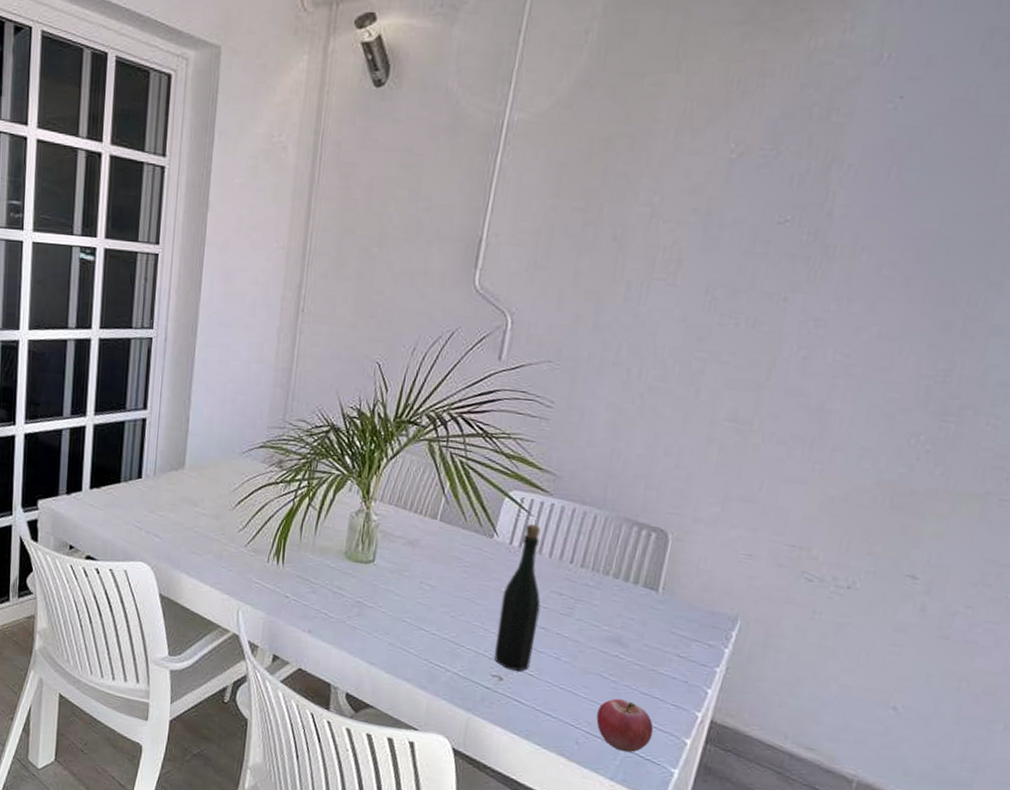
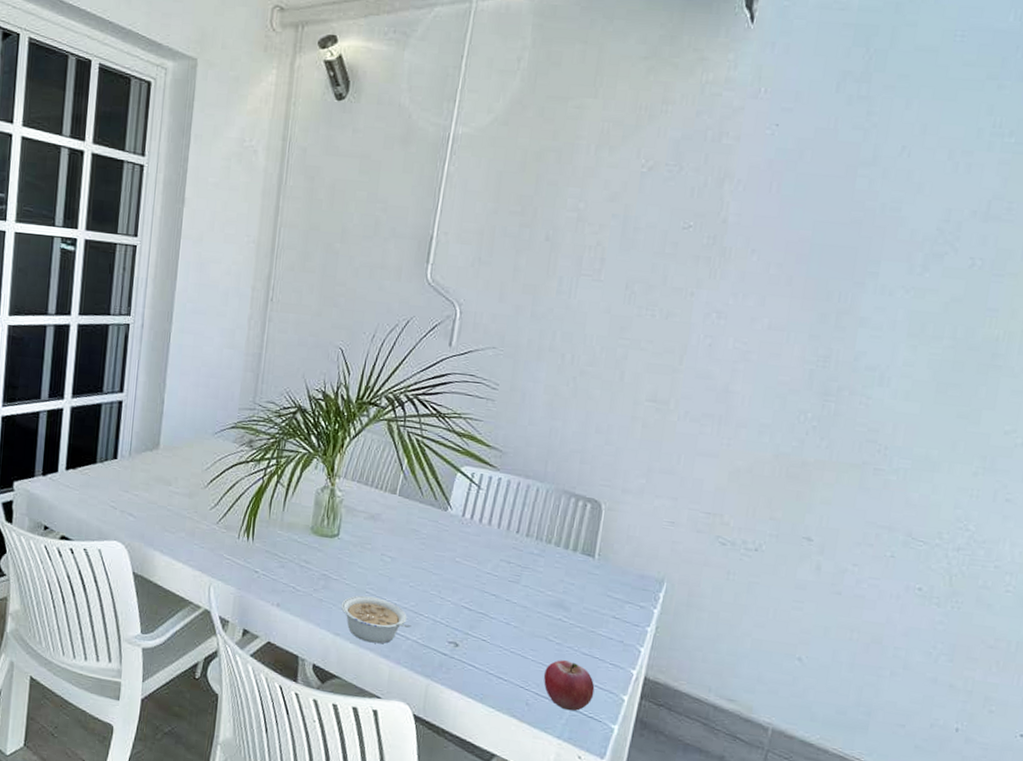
legume: none [376,624,452,675] -> present [341,595,411,644]
bottle: present [494,524,541,671] -> none [450,497,491,637]

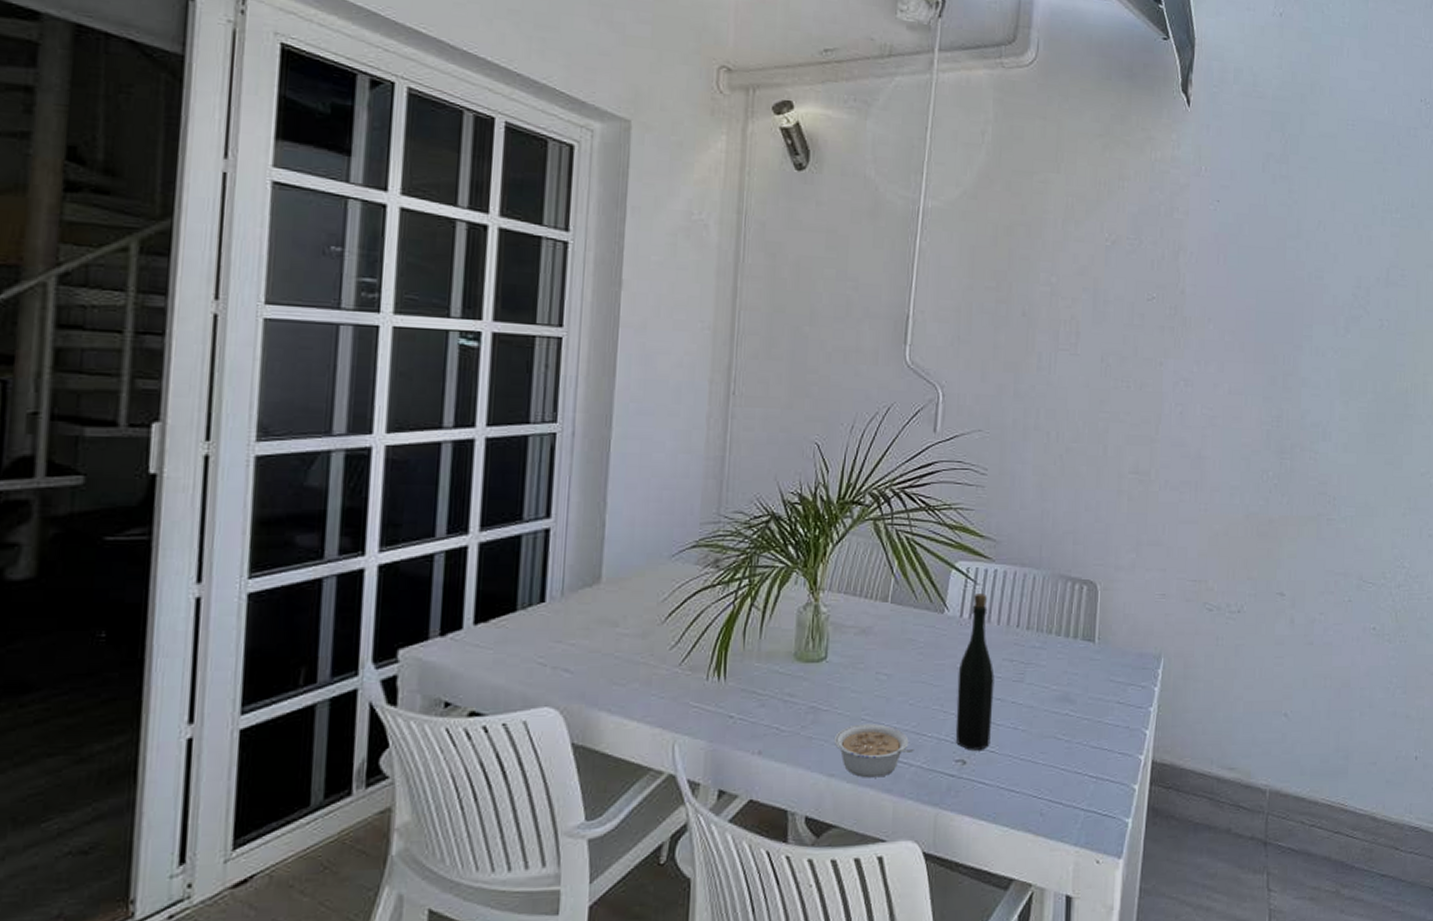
bottle: none [450,497,491,637] -> present [955,594,995,750]
fruit: present [543,660,595,711] -> none [1055,758,1106,813]

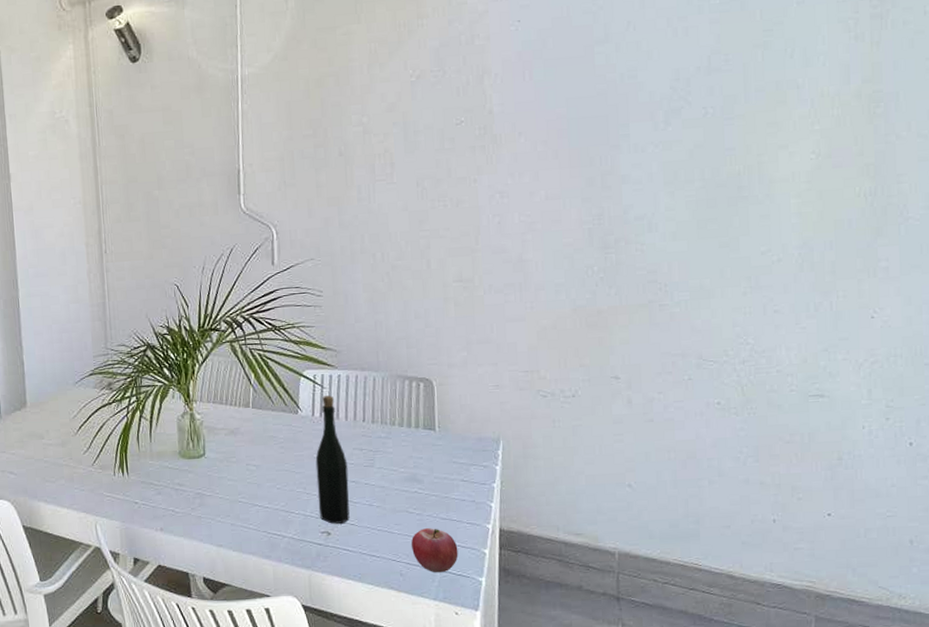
legume: present [833,723,914,778] -> none [218,504,285,547]
fruit: none [1055,758,1106,813] -> present [411,528,458,573]

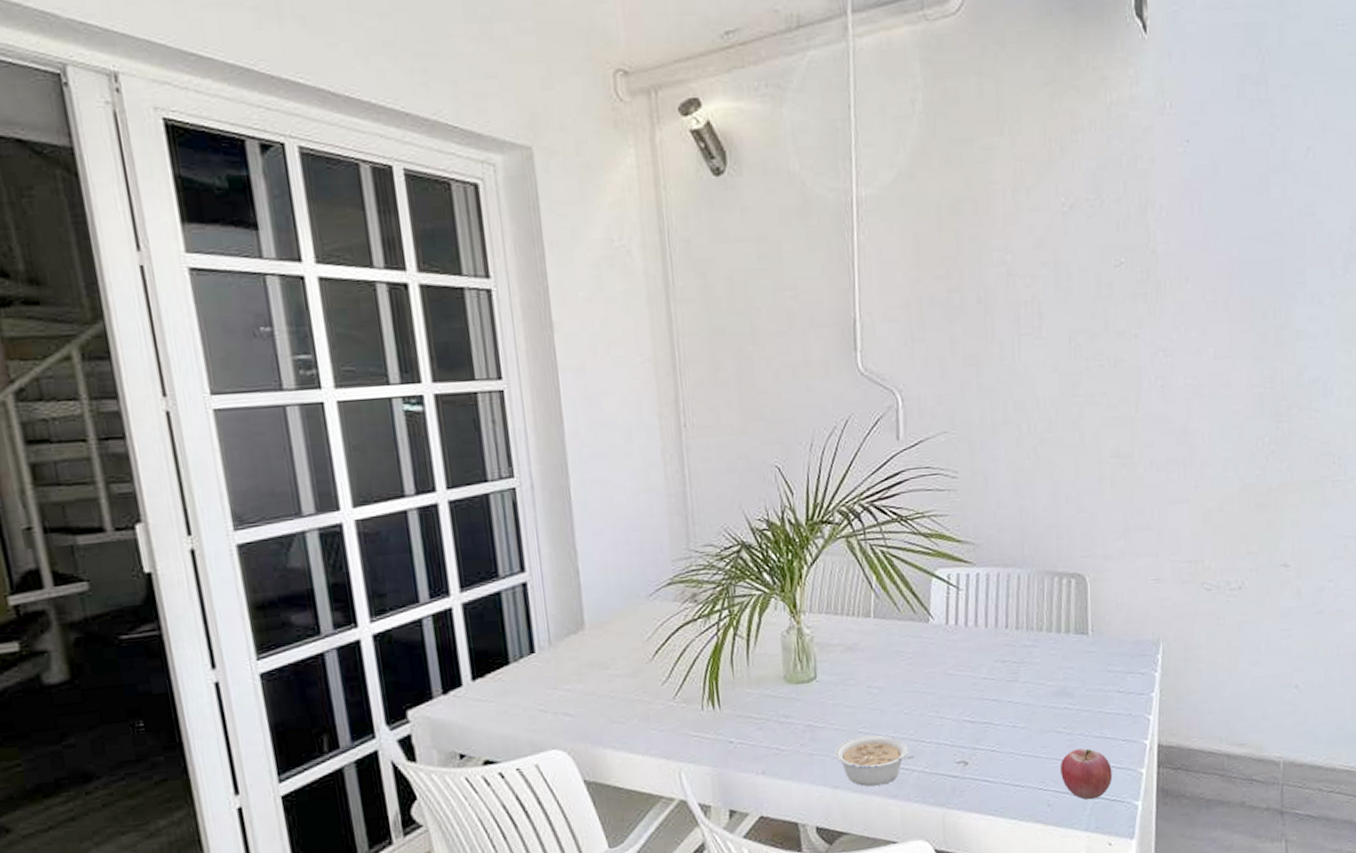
legume: none [218,504,285,547] -> present [833,735,915,787]
bottle: present [315,395,350,524] -> none [950,598,990,752]

